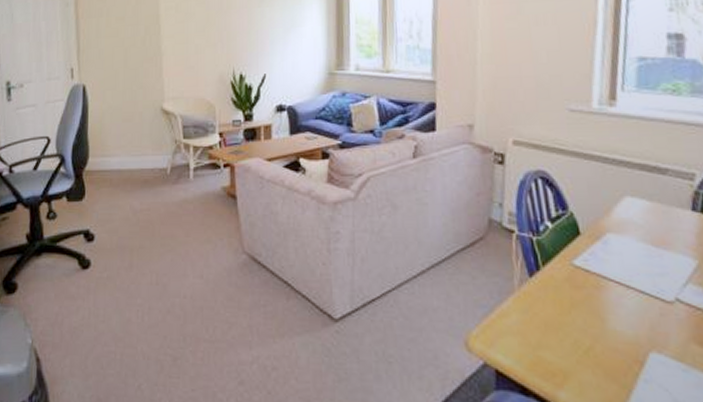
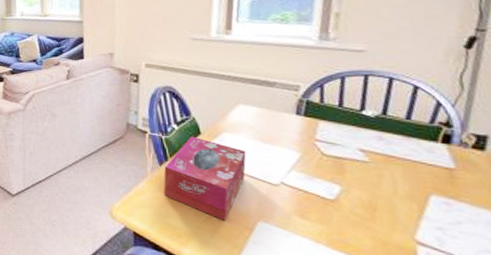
tissue box: none [534,237,635,352] -> present [163,136,247,221]

